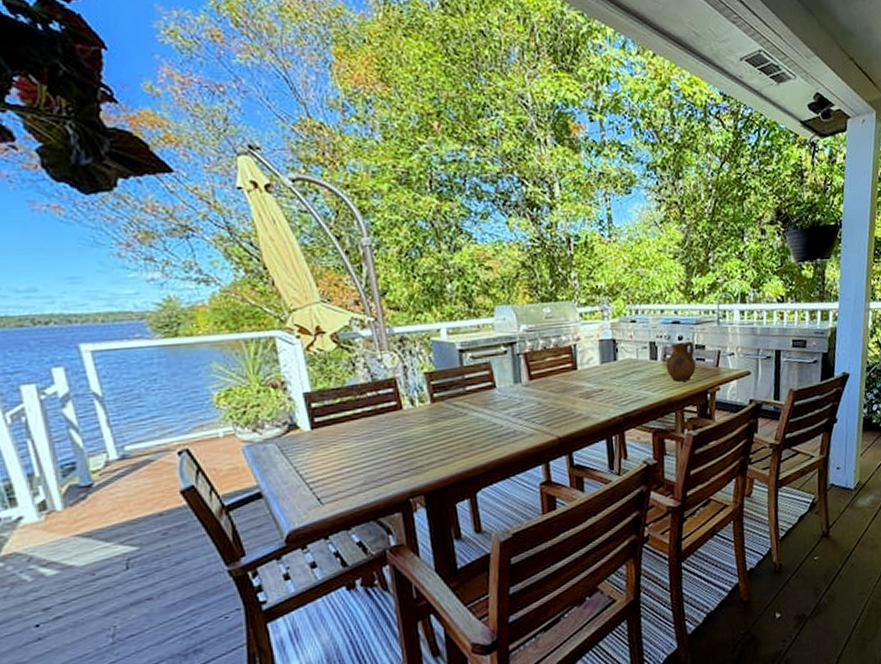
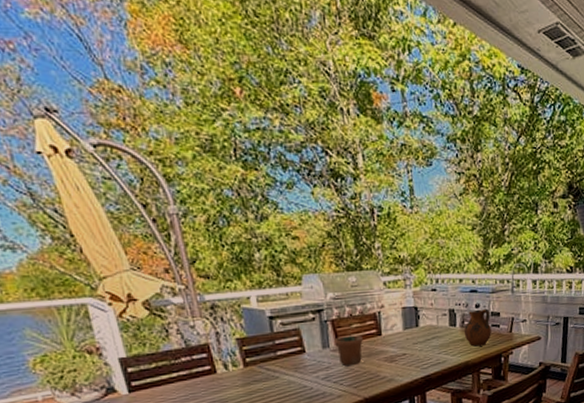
planter: none [527,369,557,403] -> present [334,335,363,366]

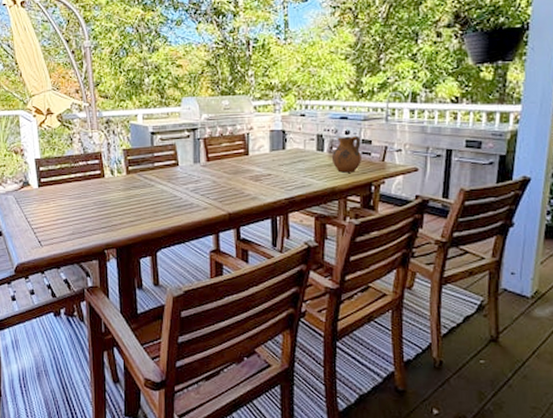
planter: present [334,335,363,366] -> none [205,153,231,182]

